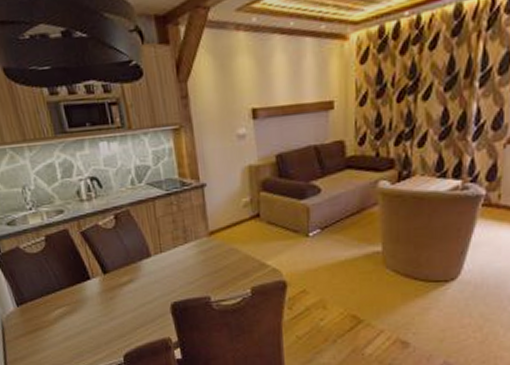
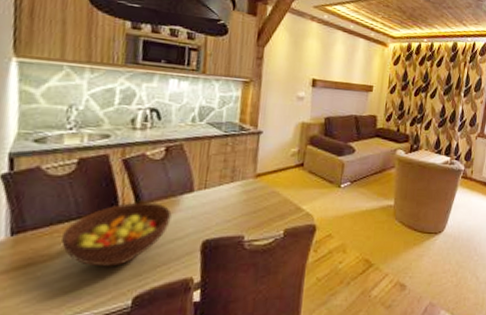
fruit bowl: none [53,270,137,330] -> present [61,202,172,267]

